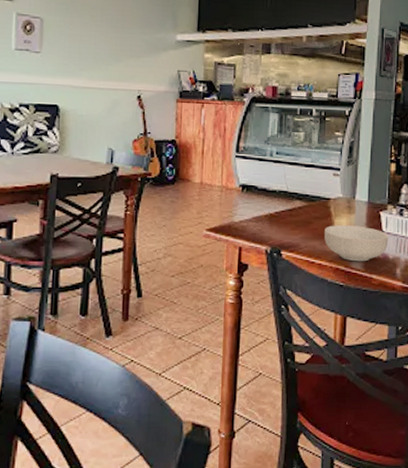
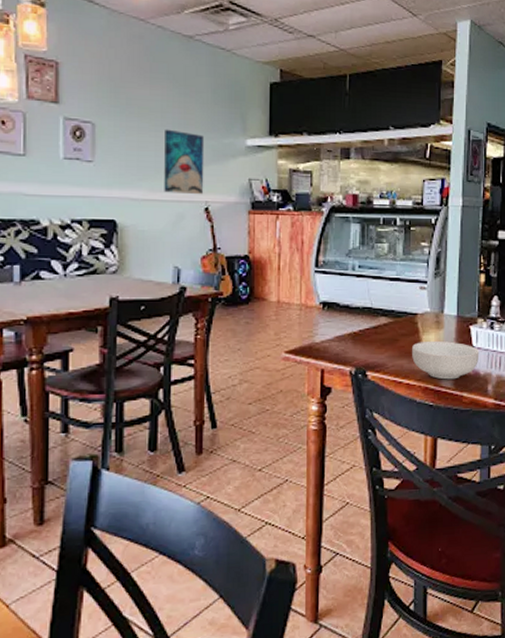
wall art: none [102,24,139,84] -> present [164,129,205,195]

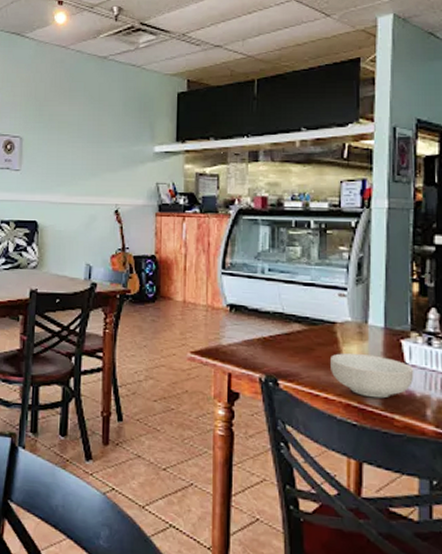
wall art: present [164,129,205,195] -> none [79,140,116,199]

